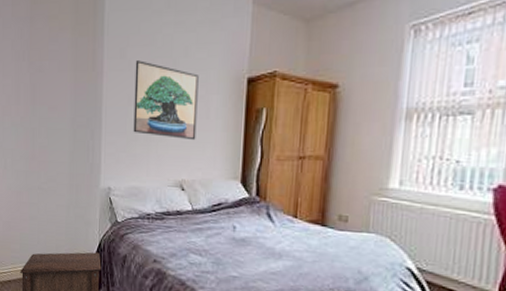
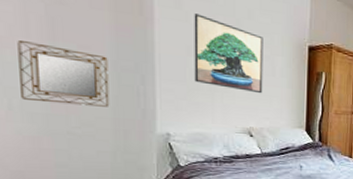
home mirror: none [12,108,68,163] -> present [17,40,110,107]

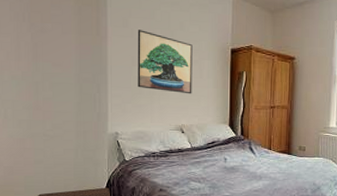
home mirror: present [17,40,110,107] -> none [12,63,74,112]

